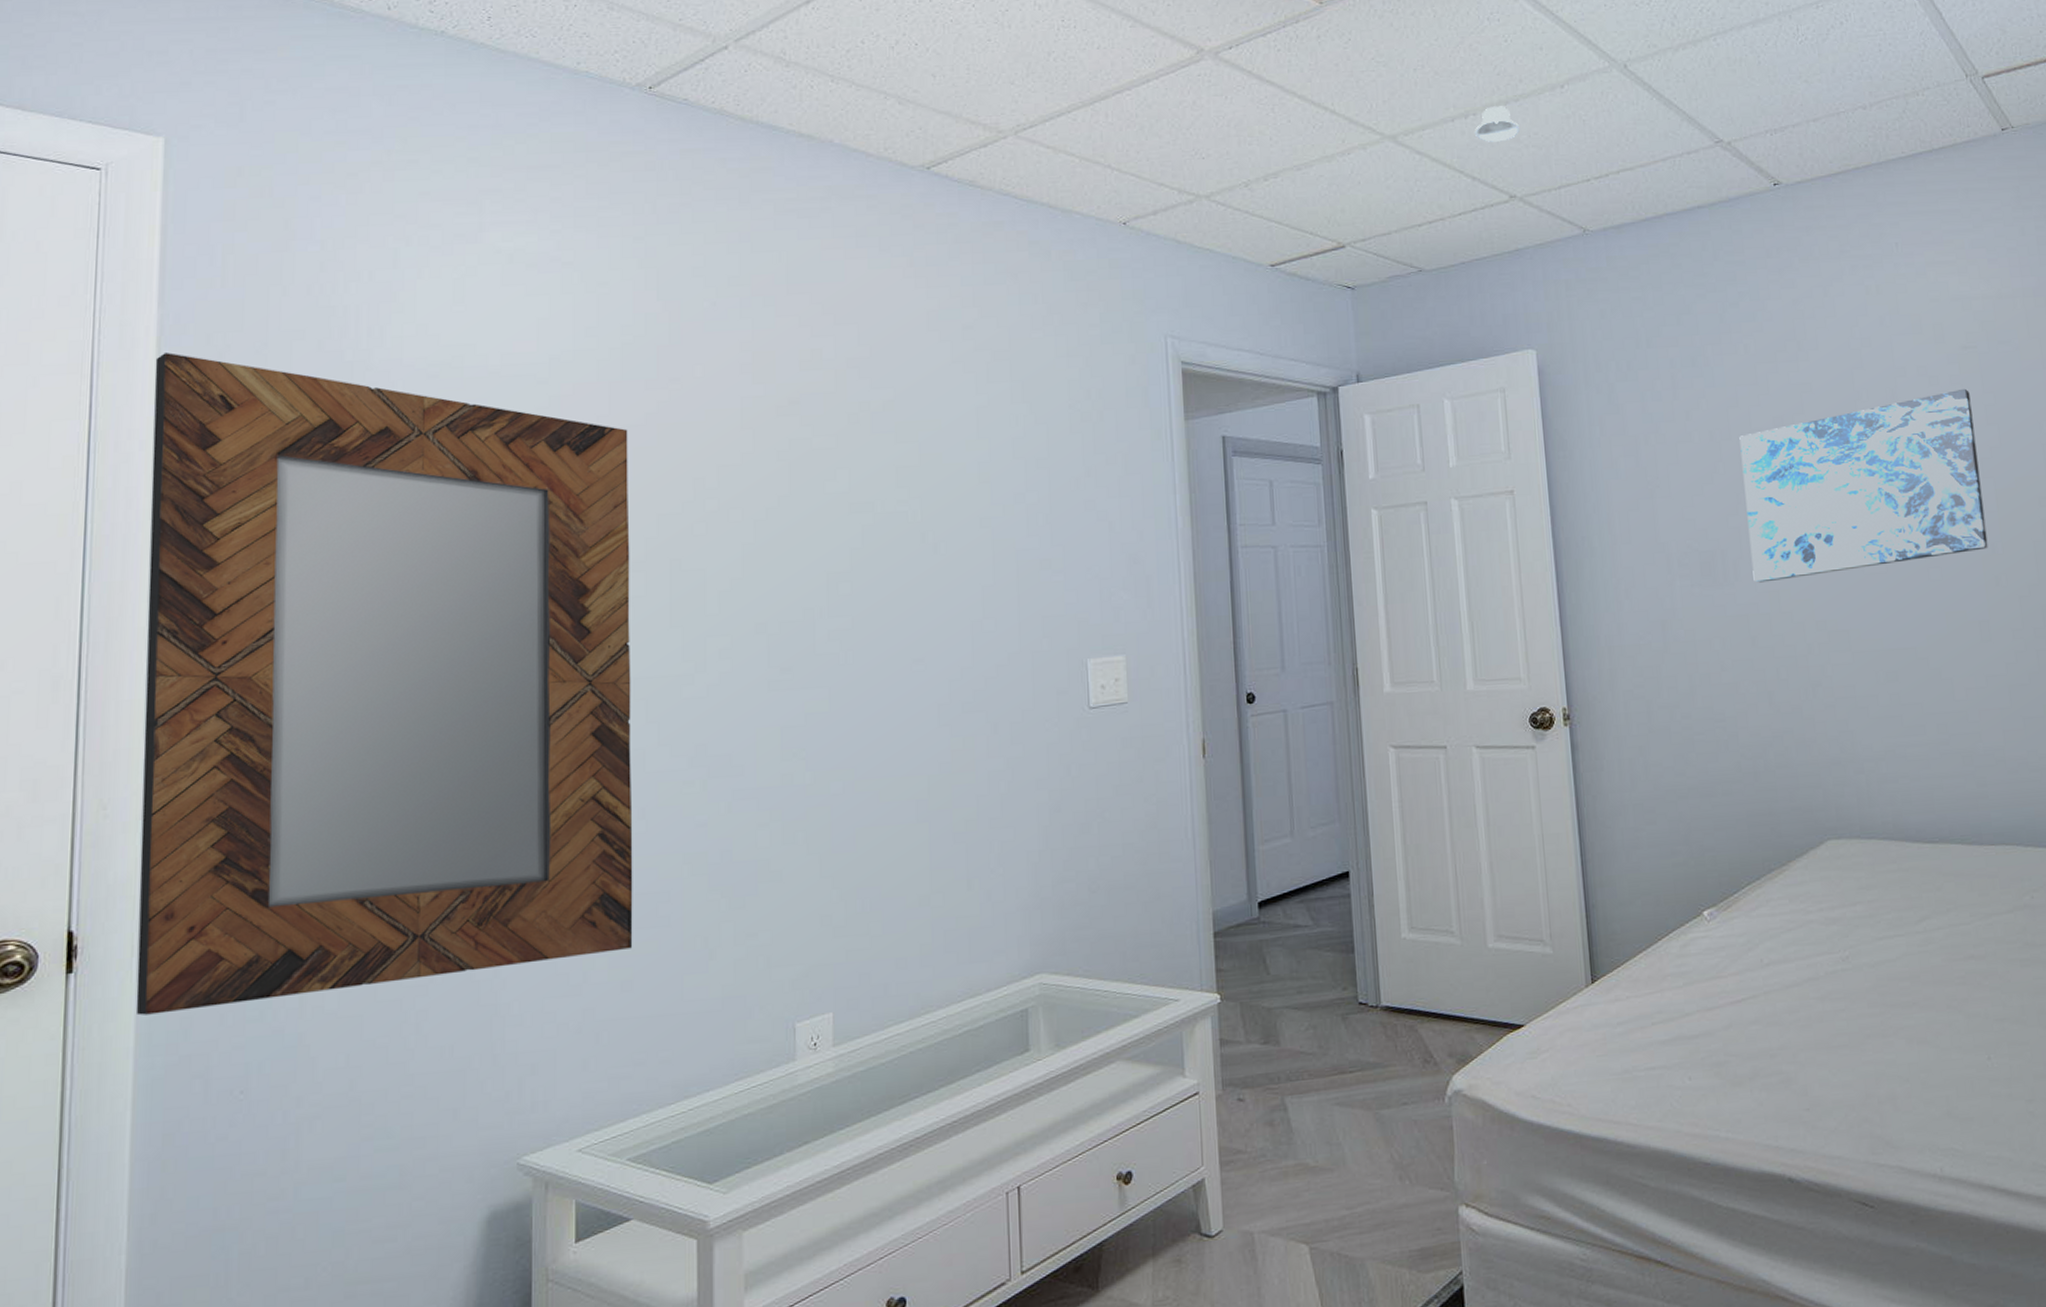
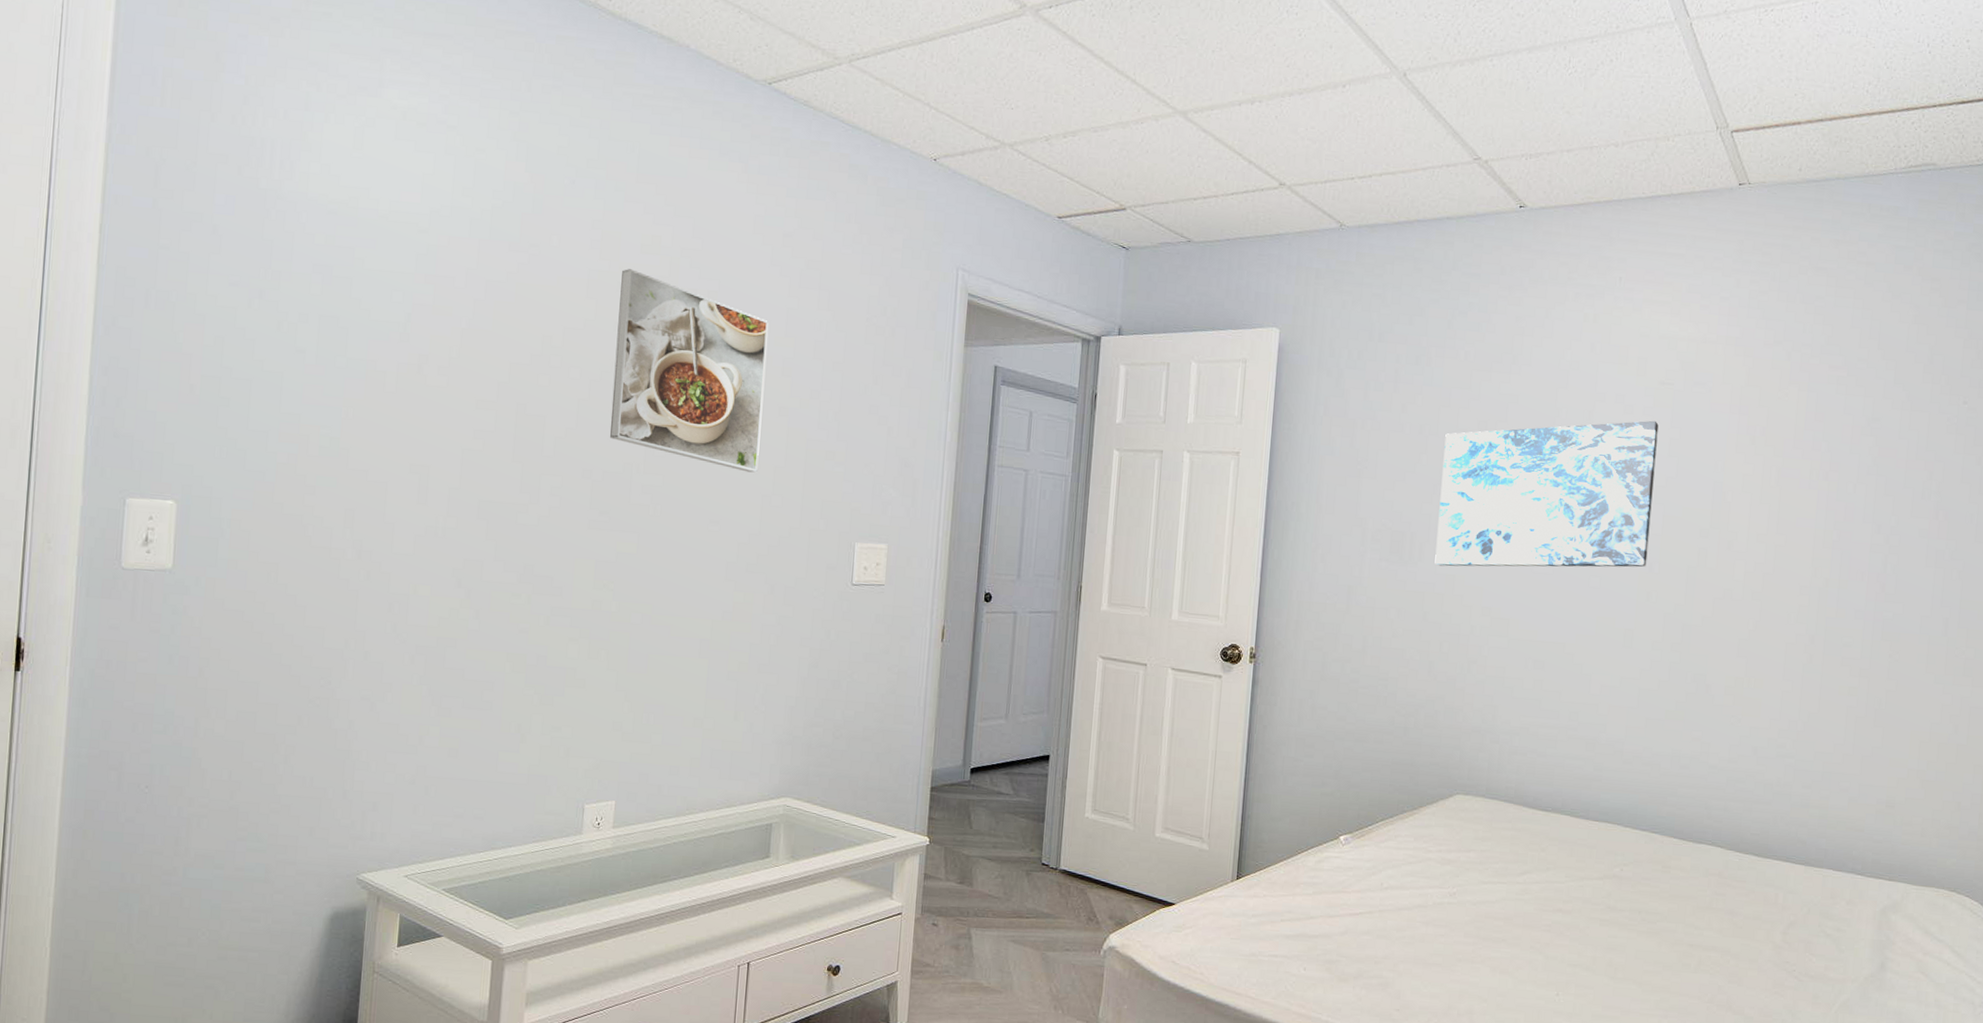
home mirror: present [135,352,633,1016] -> none [67,158,492,724]
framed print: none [780,390,963,598] -> present [610,269,768,473]
recessed light: present [1474,106,1521,142] -> none [1257,96,1300,131]

